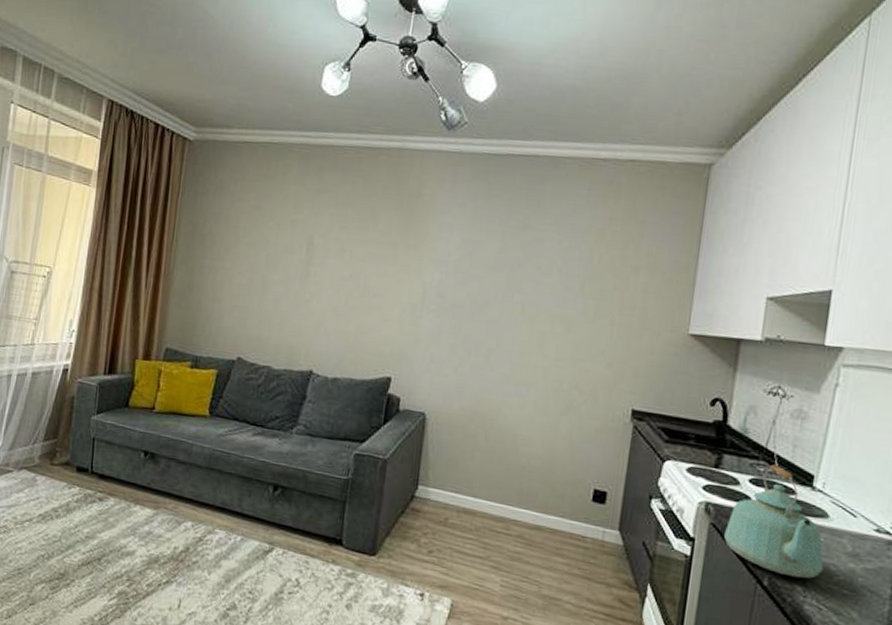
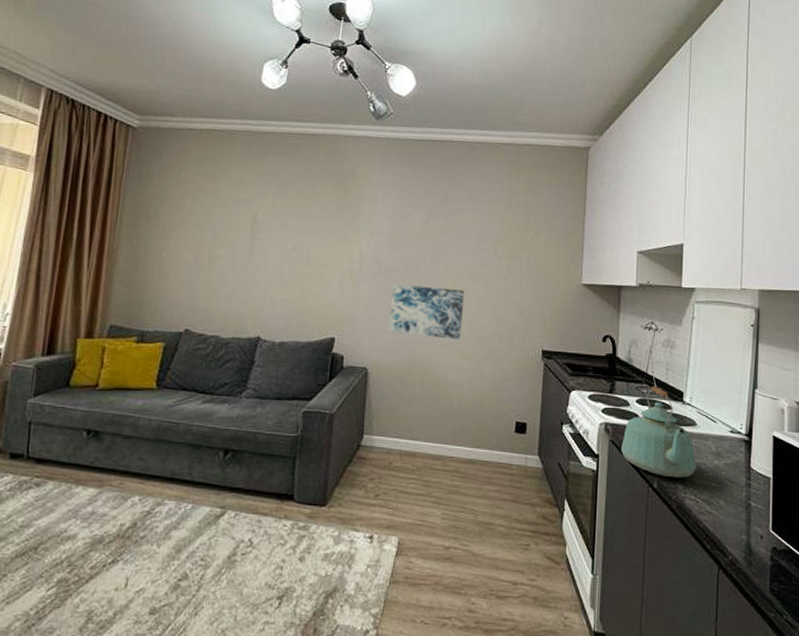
wall art: none [451,322,541,390] -> present [389,284,464,340]

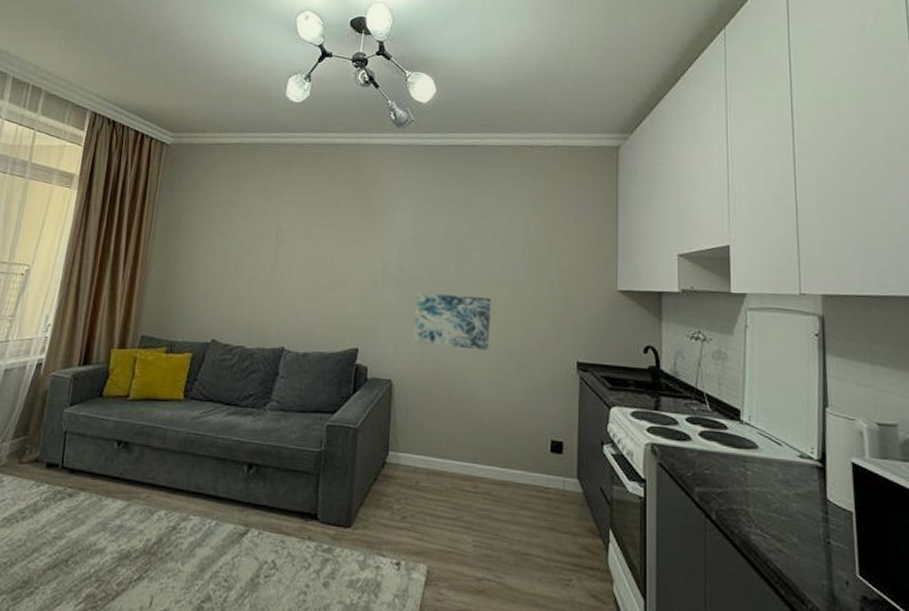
kettle: present [621,386,696,478] -> none [672,402,761,509]

